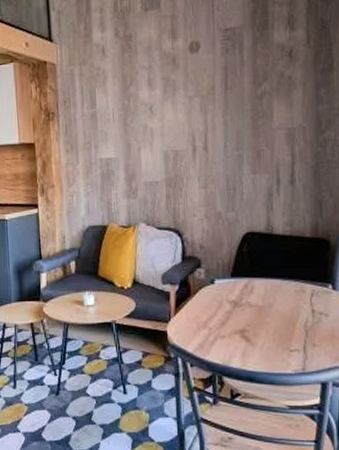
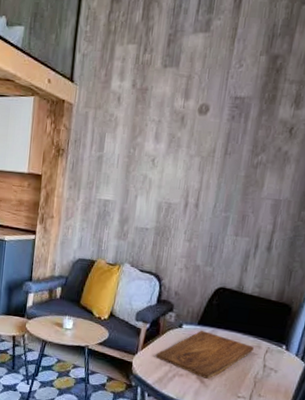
cutting board: none [192,283,297,336] -> present [156,331,254,379]

